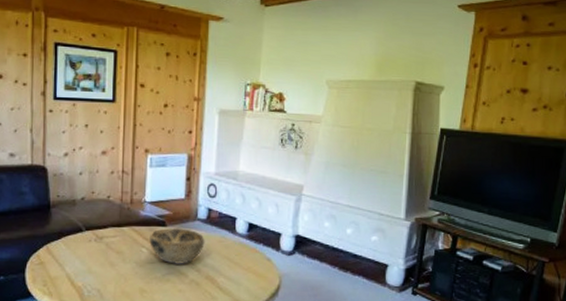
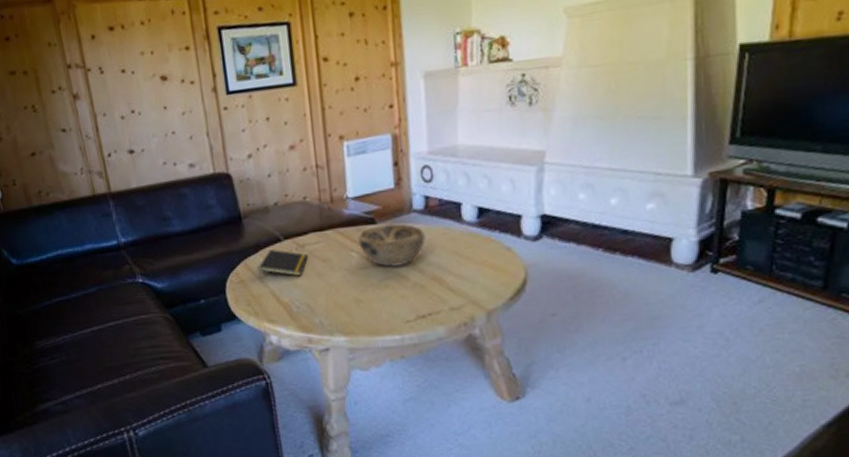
notepad: none [58,238,105,264] -> present [257,249,309,278]

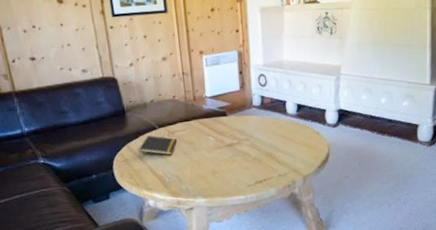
decorative bowl: present [358,223,426,267] -> none [214,116,262,147]

